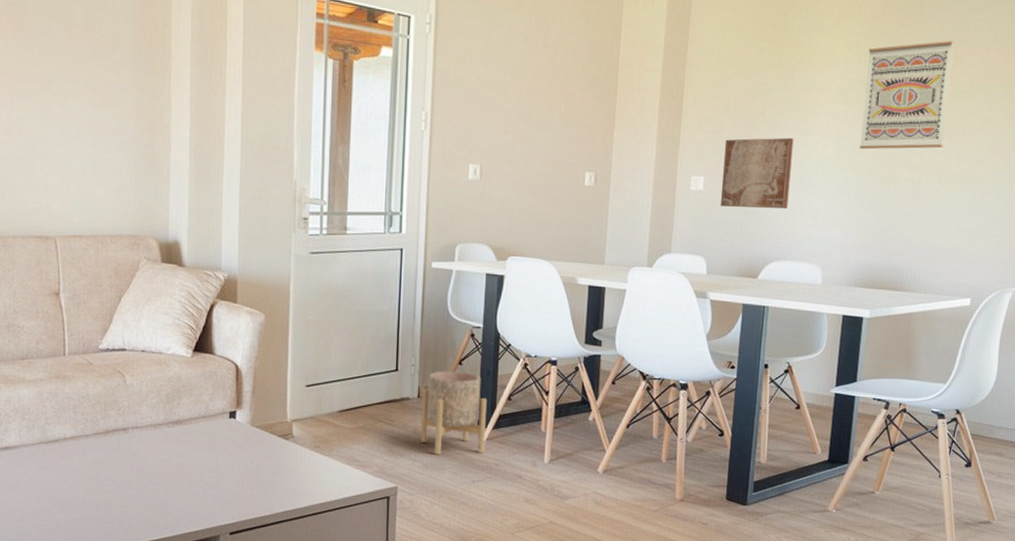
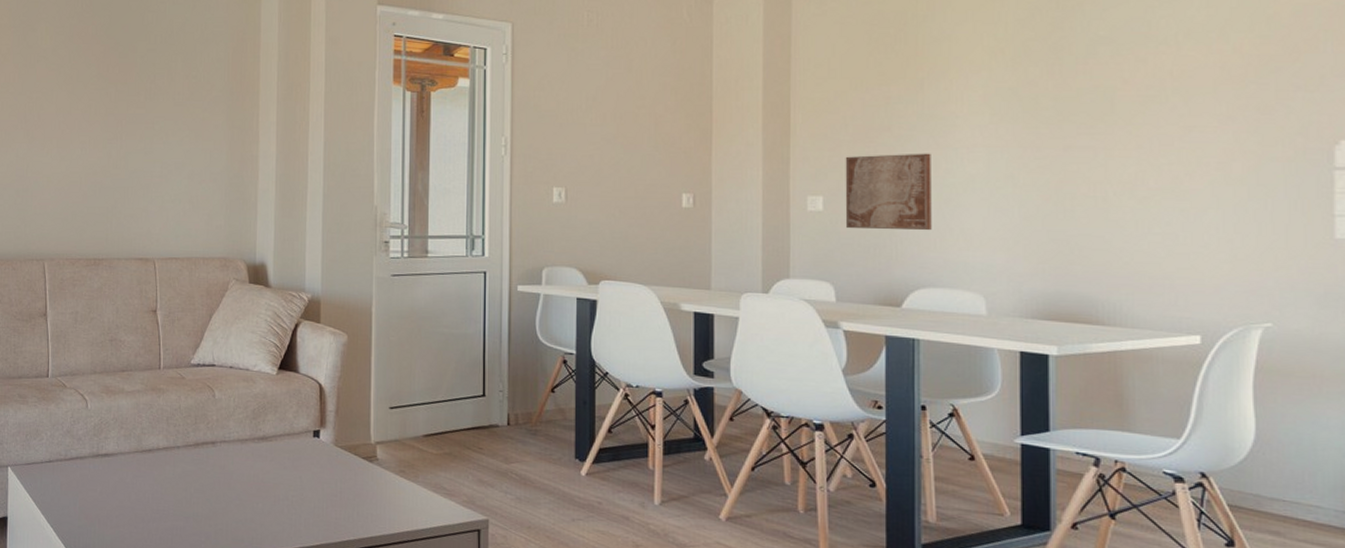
planter: present [420,371,487,455] -> none [511,398,585,489]
wall art: present [860,40,954,150] -> none [1016,40,1134,164]

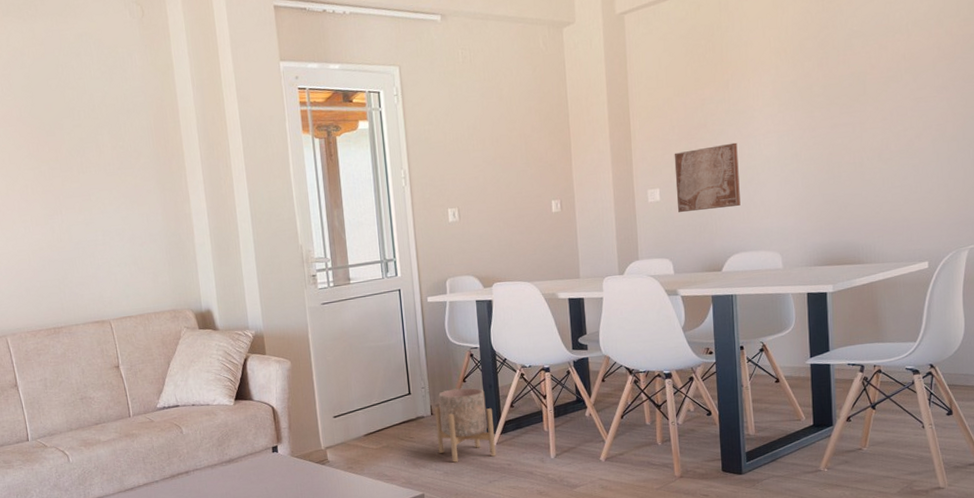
planter: none [511,398,585,489] -> present [434,387,497,463]

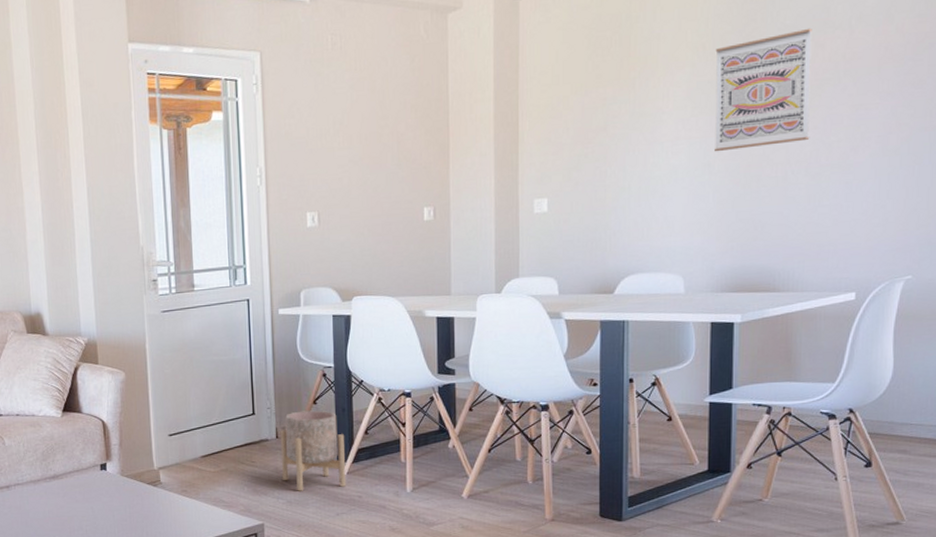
wall art: present [674,142,741,213] -> none [567,149,641,227]
wall art: none [795,32,880,143] -> present [715,28,812,152]

